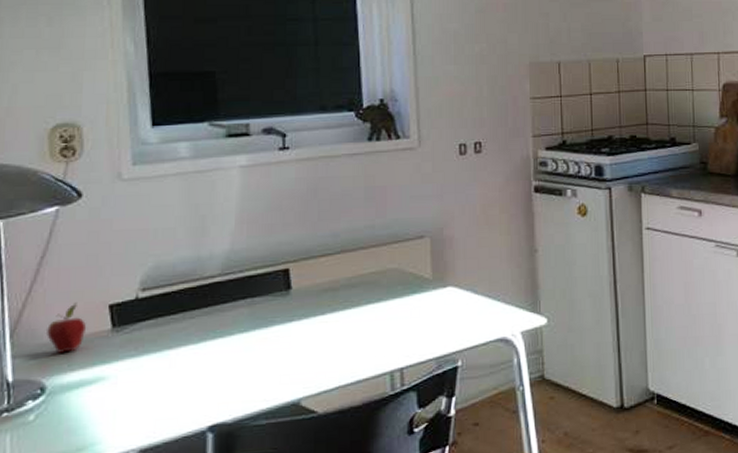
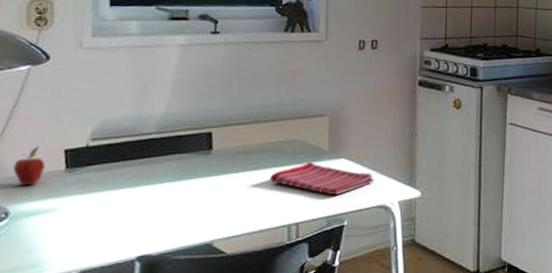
dish towel: none [363,293,490,332] -> present [269,161,375,196]

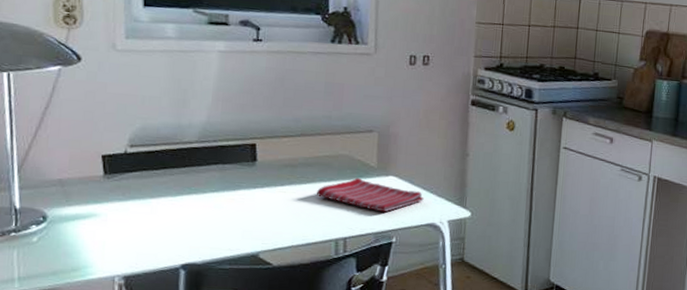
fruit: present [13,145,46,186] -> none [49,149,83,190]

